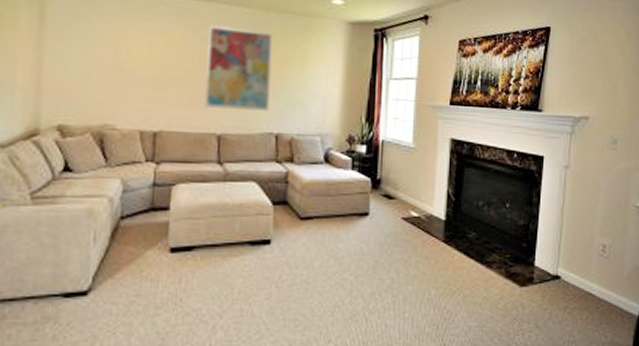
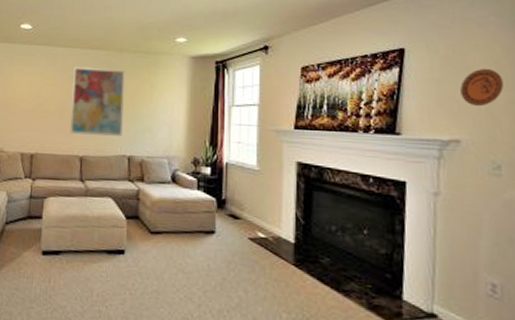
decorative plate: none [592,51,625,86] -> present [460,69,504,107]

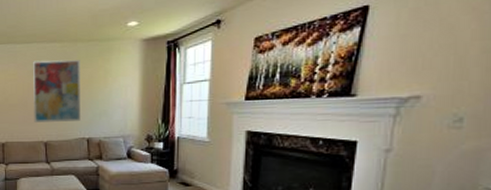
decorative plate: present [460,69,504,107] -> none [428,17,481,60]

